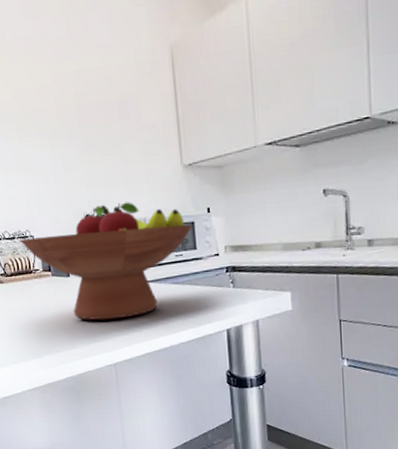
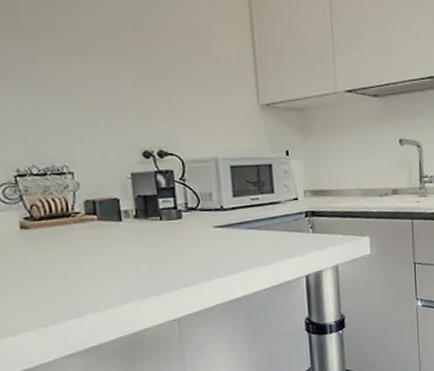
fruit bowl: present [18,202,193,320] -> none [52,139,270,271]

